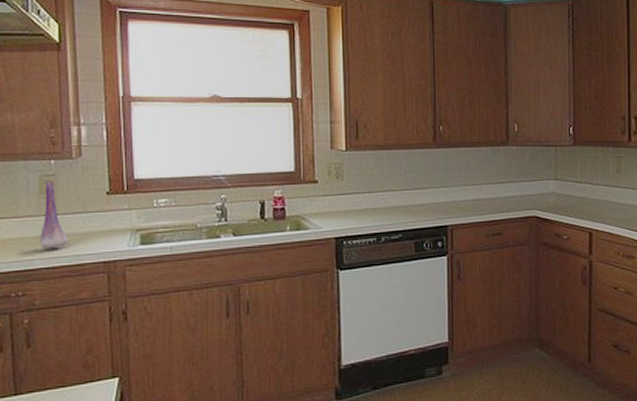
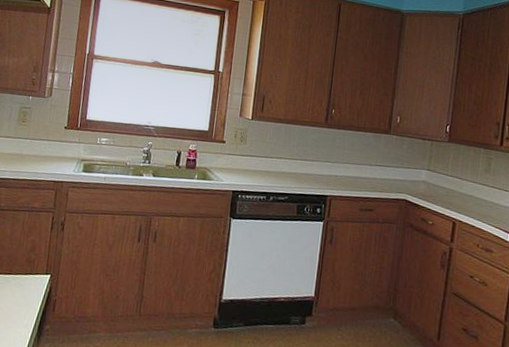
vase: present [40,181,69,248] -> none [11,112,33,165]

